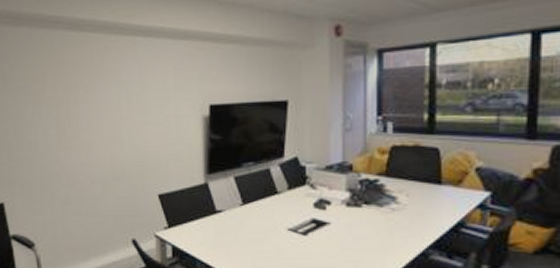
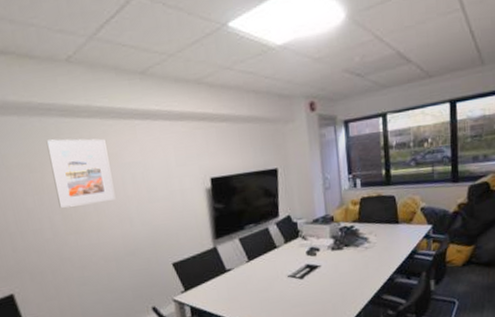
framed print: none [51,52,109,122] -> present [46,138,116,208]

